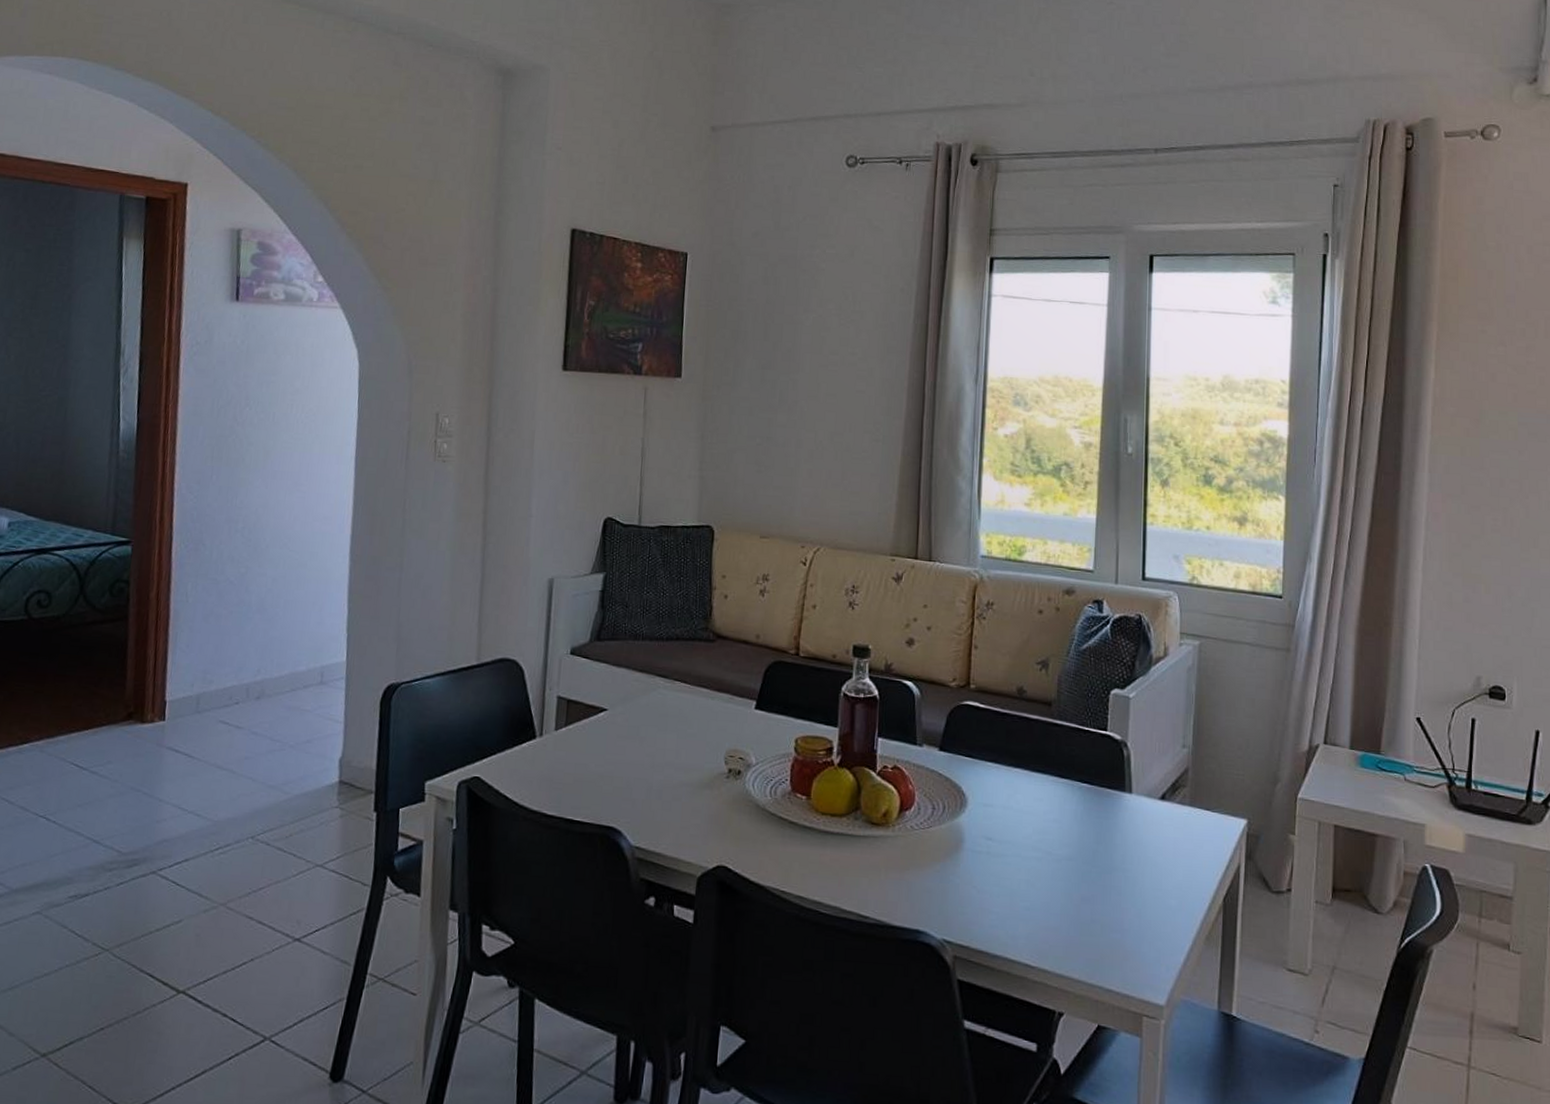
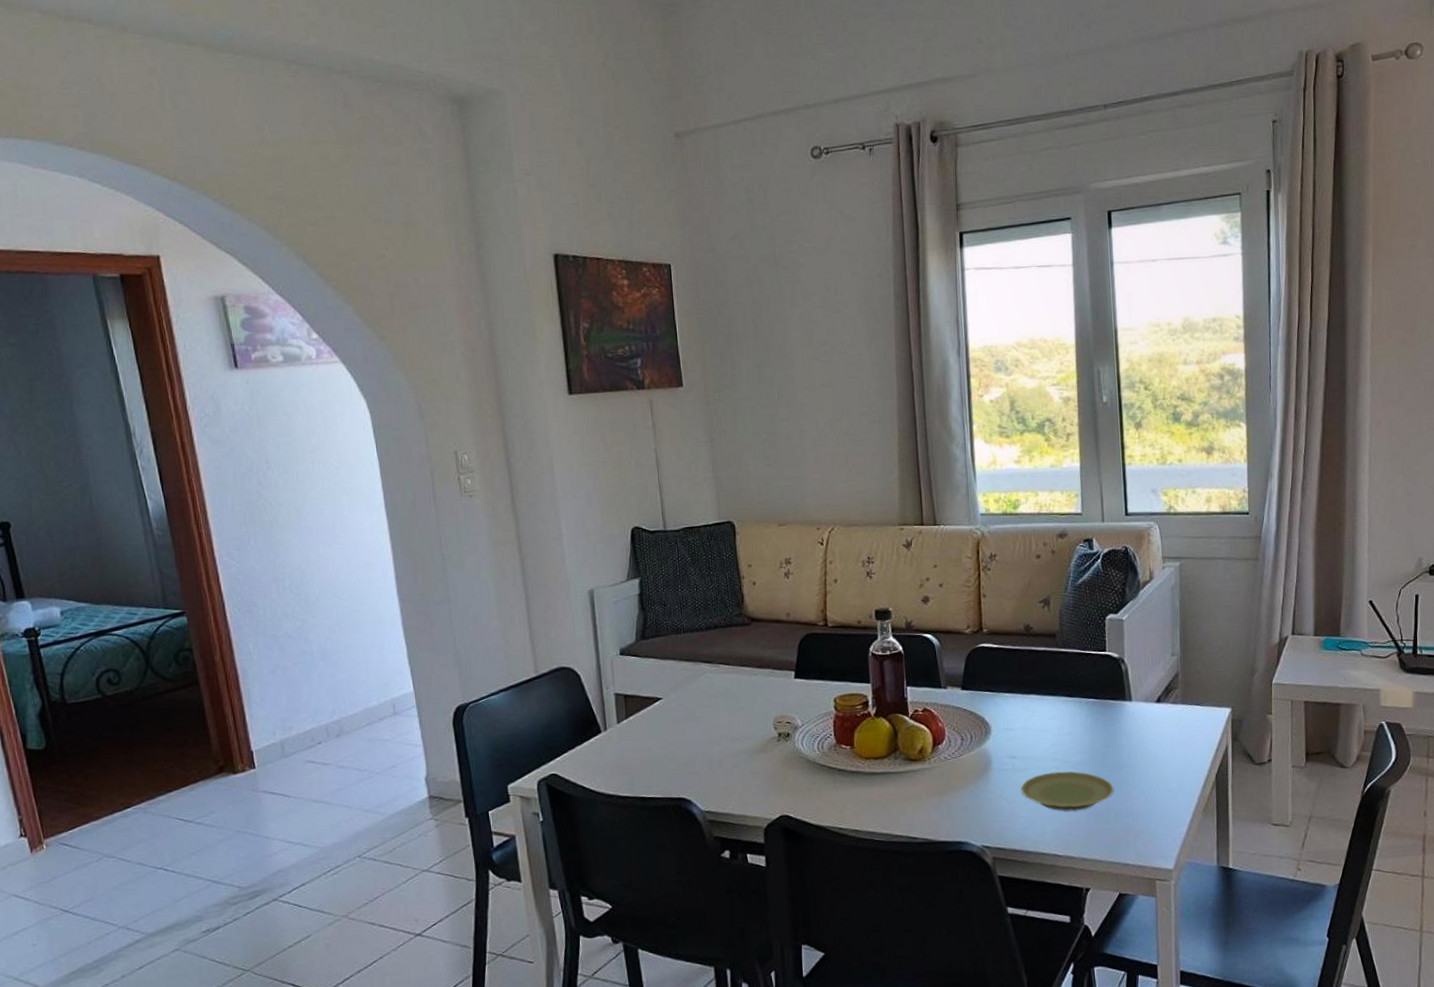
plate: none [994,863,1103,915] -> present [1021,771,1114,811]

